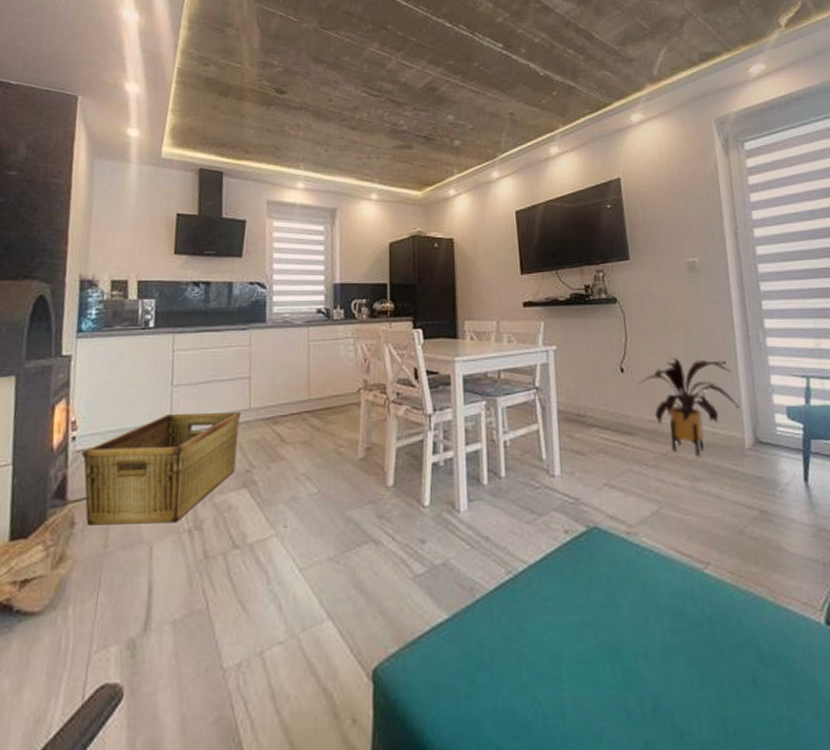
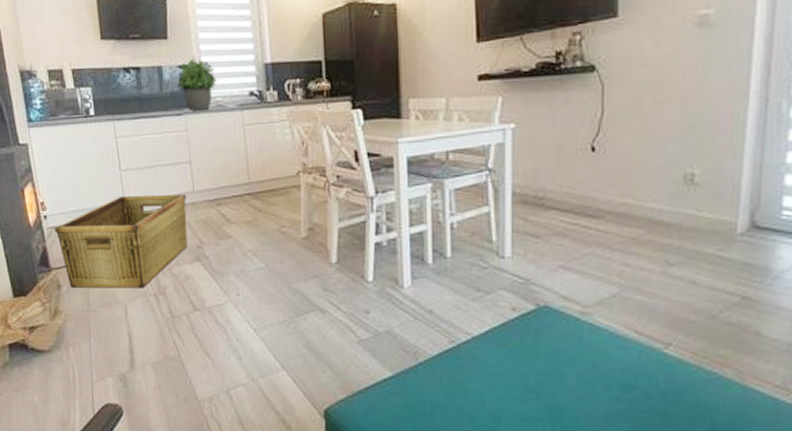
potted plant: none [246,275,287,327] -> present [177,57,217,112]
house plant: present [639,358,740,457] -> none [613,134,738,242]

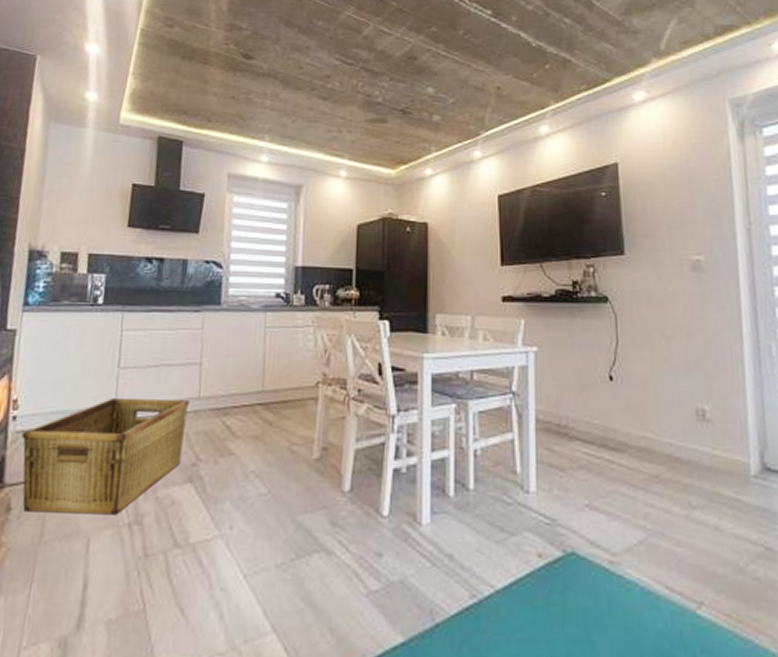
potted plant: present [177,57,217,112] -> none [201,254,244,310]

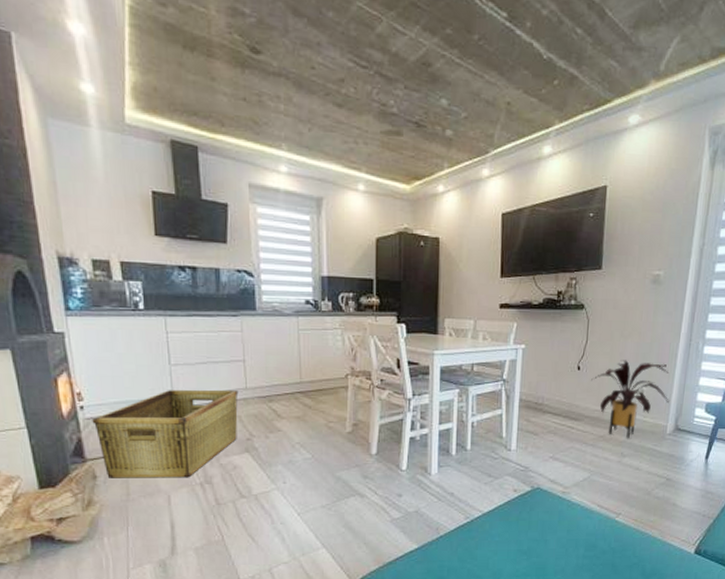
house plant: none [630,368,746,482] -> present [591,360,670,439]

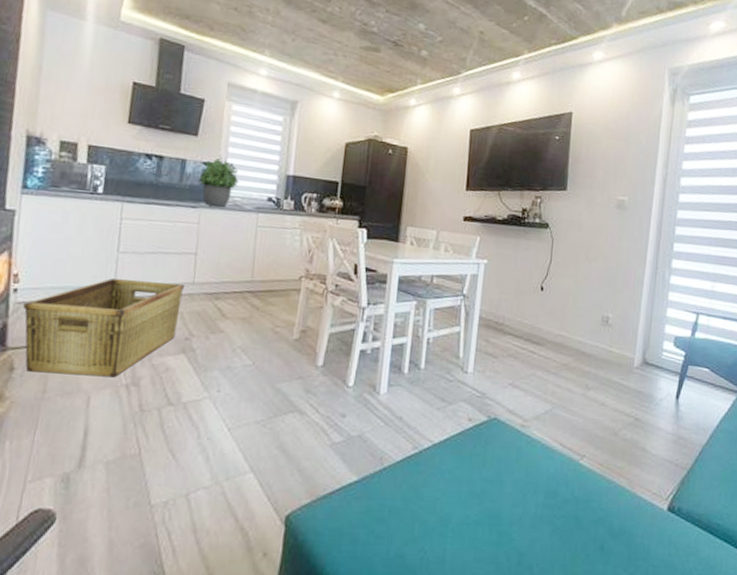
potted plant: none [235,263,275,315] -> present [198,157,239,208]
house plant: present [591,360,670,439] -> none [555,283,636,370]

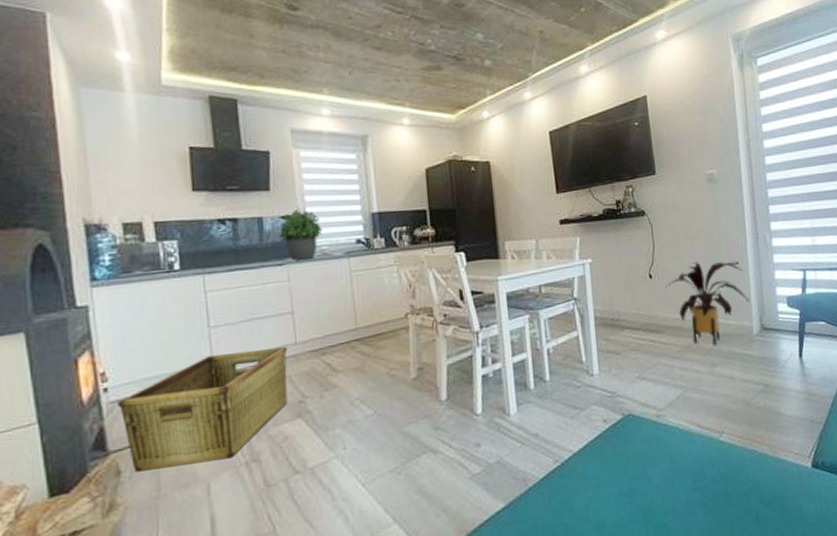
house plant: none [555,283,636,370] -> present [665,262,749,346]

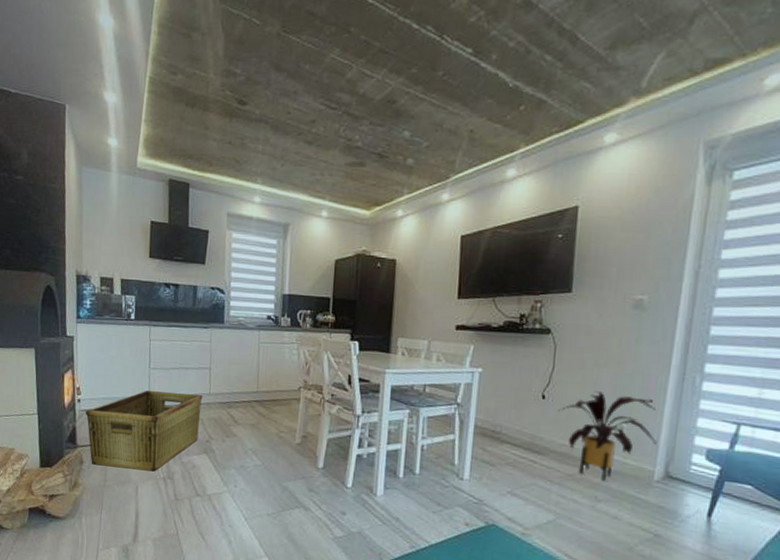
potted plant: present [280,208,323,261] -> none [208,282,242,328]

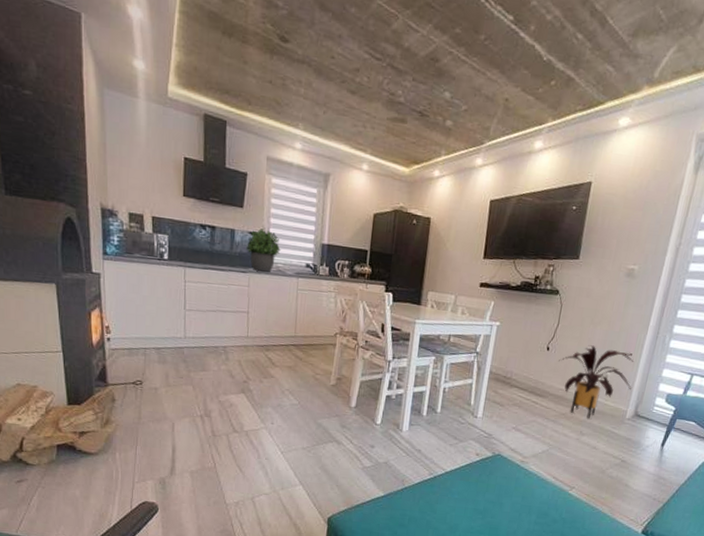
hamper: present [85,390,203,472] -> none [116,331,241,410]
potted plant: none [208,282,242,328] -> present [246,227,281,273]

